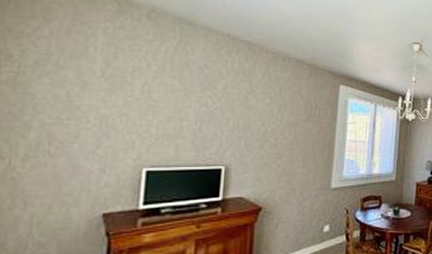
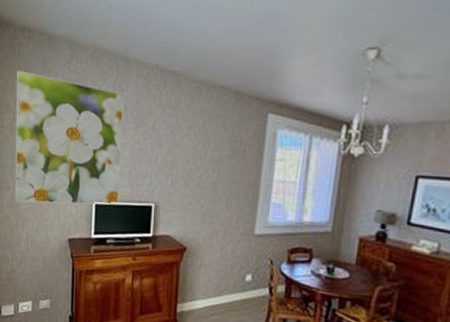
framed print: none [12,17,189,176] -> present [15,70,125,205]

